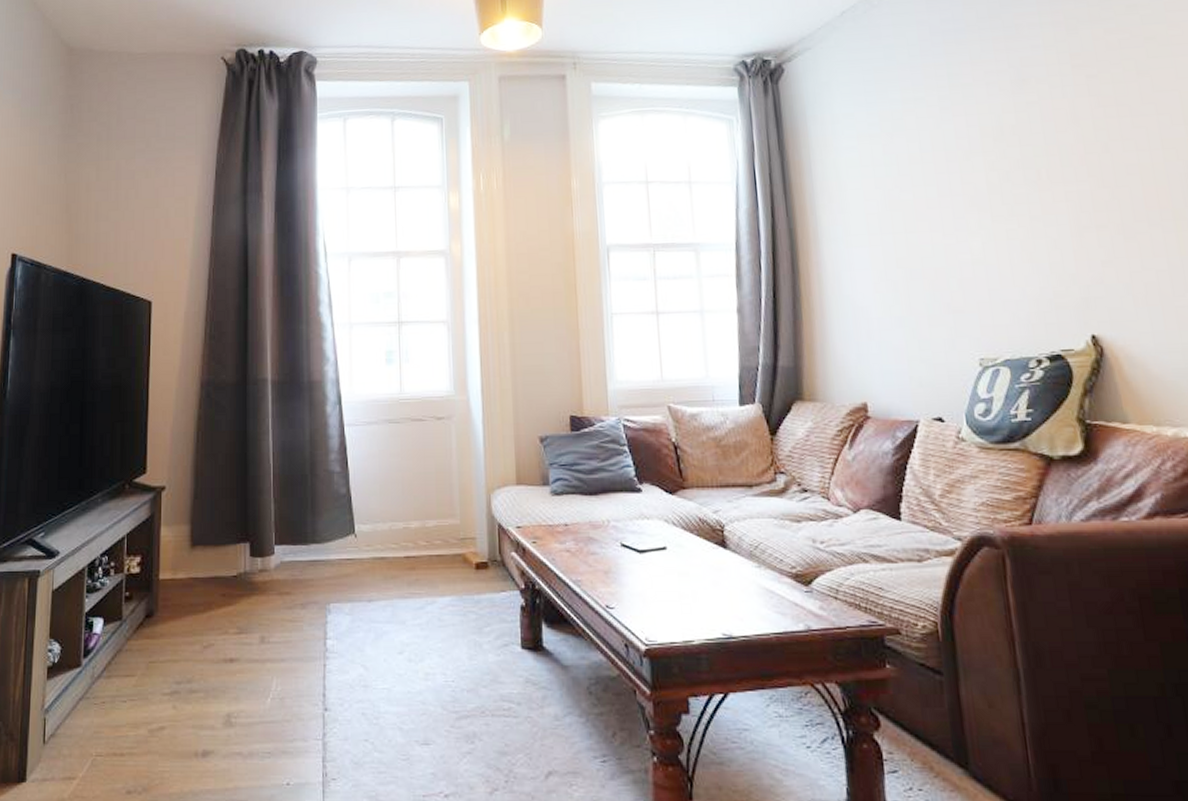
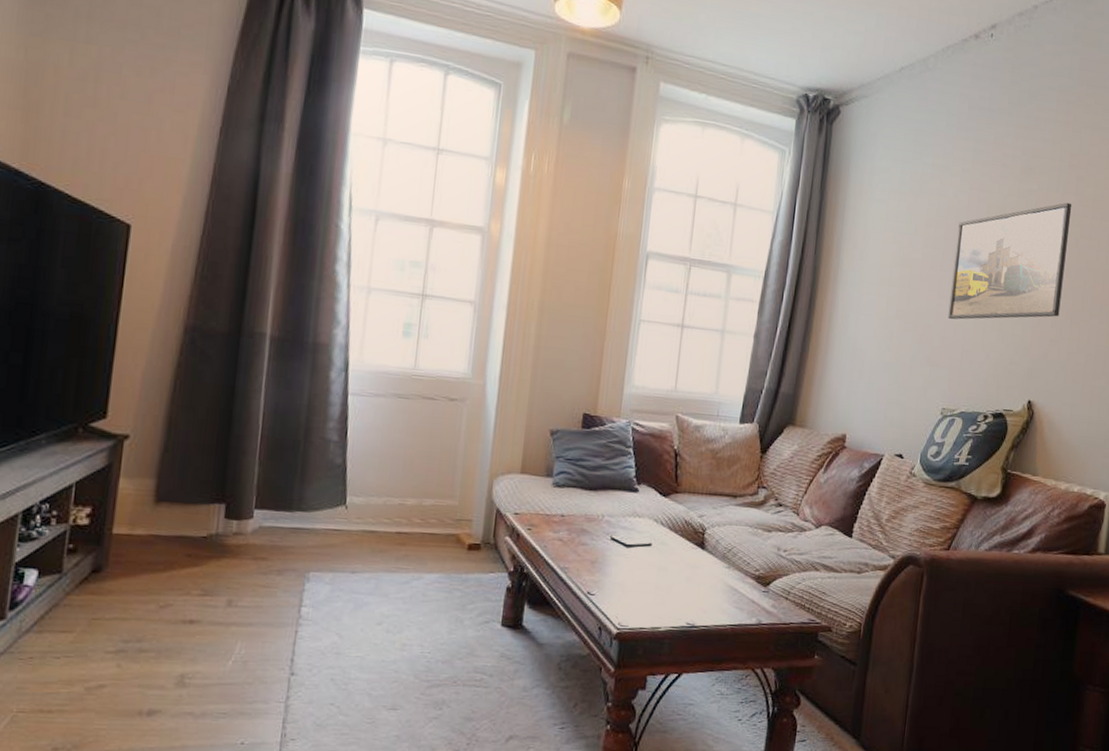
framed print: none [949,106,1106,259] -> present [948,202,1072,320]

